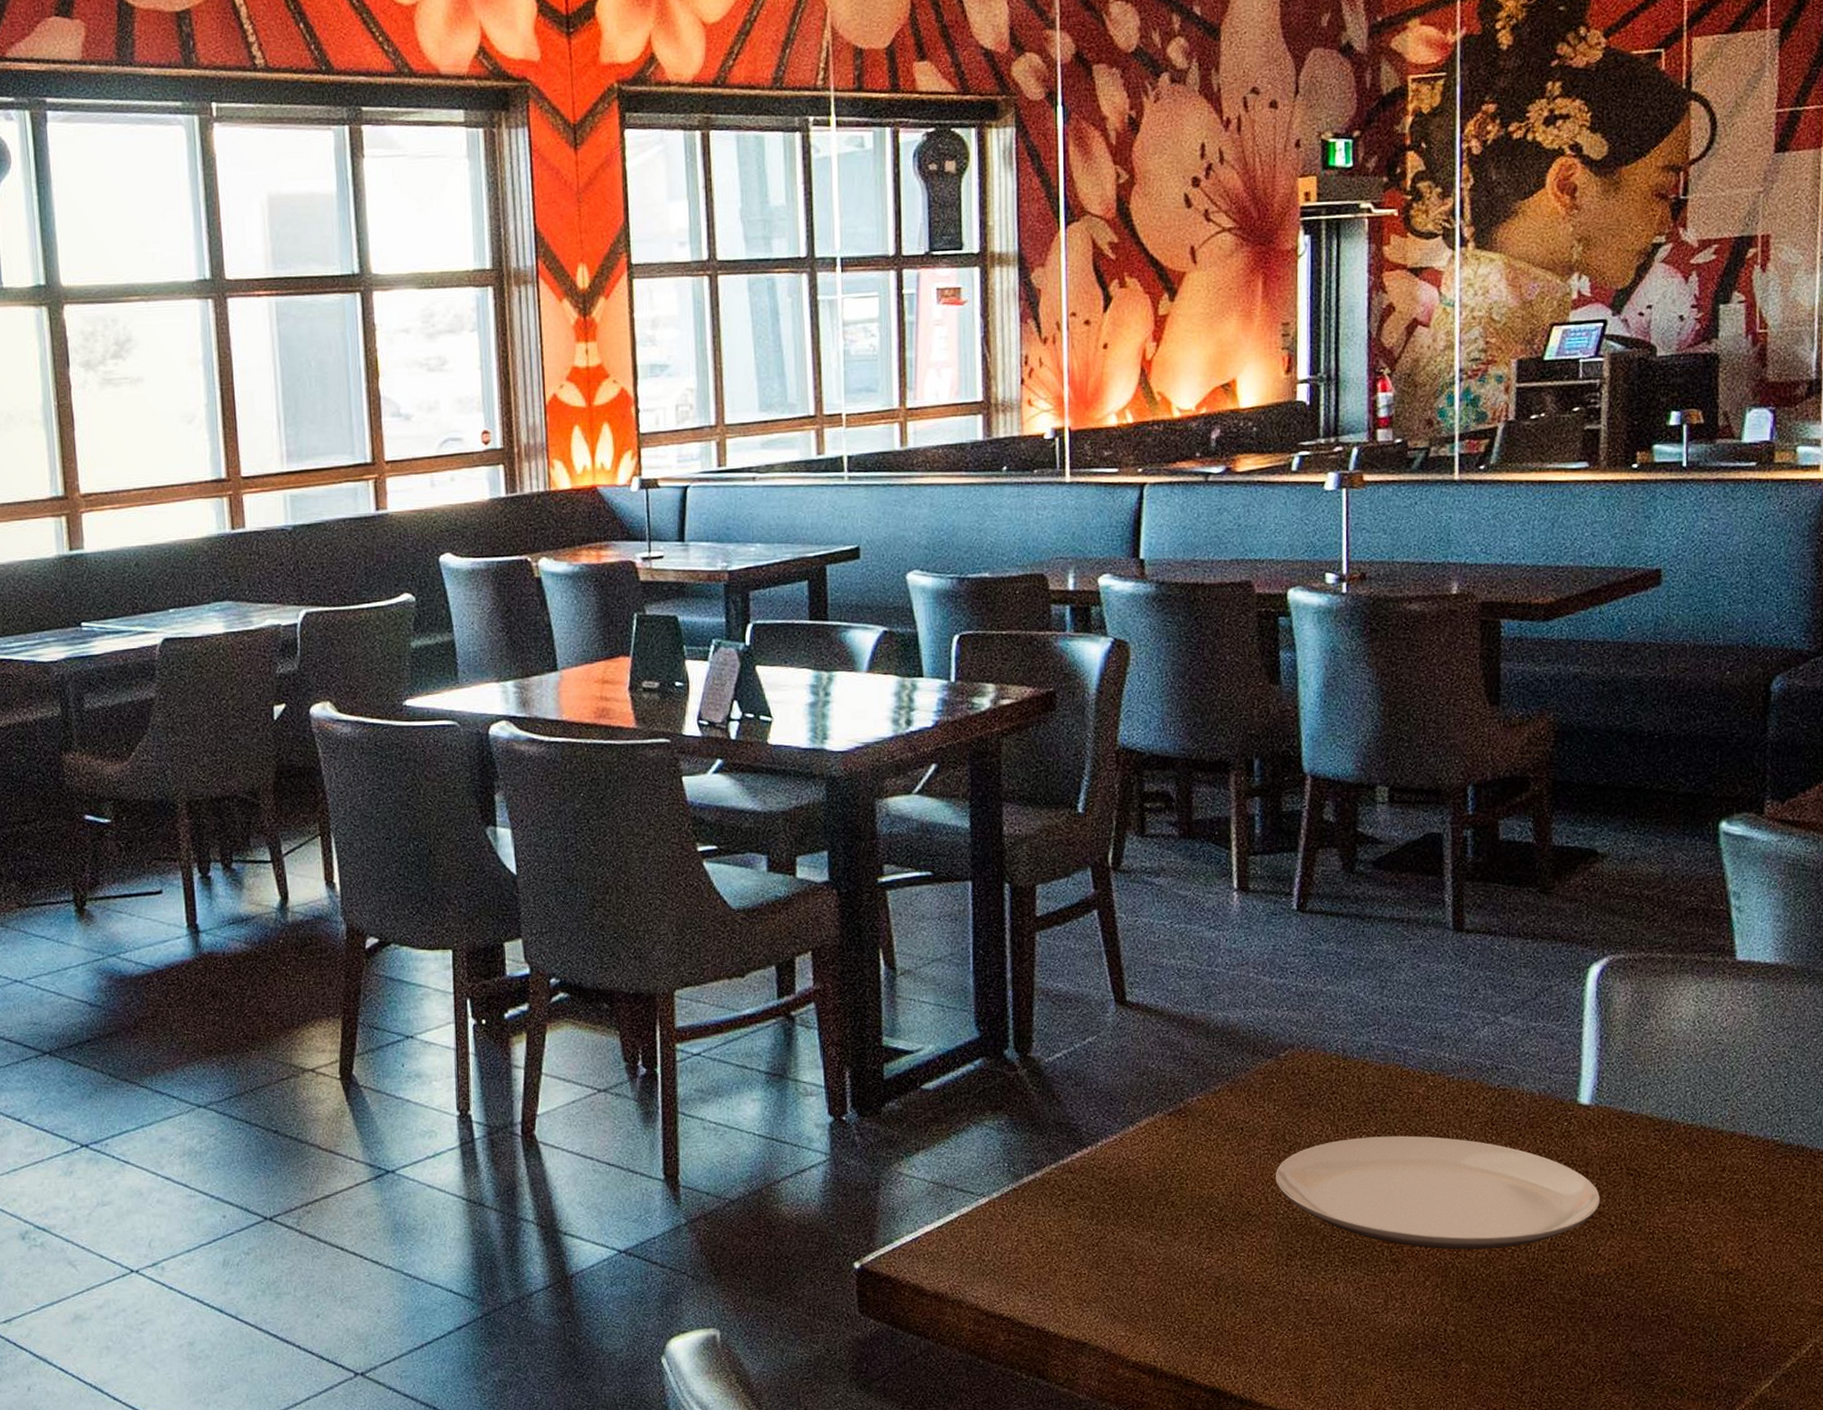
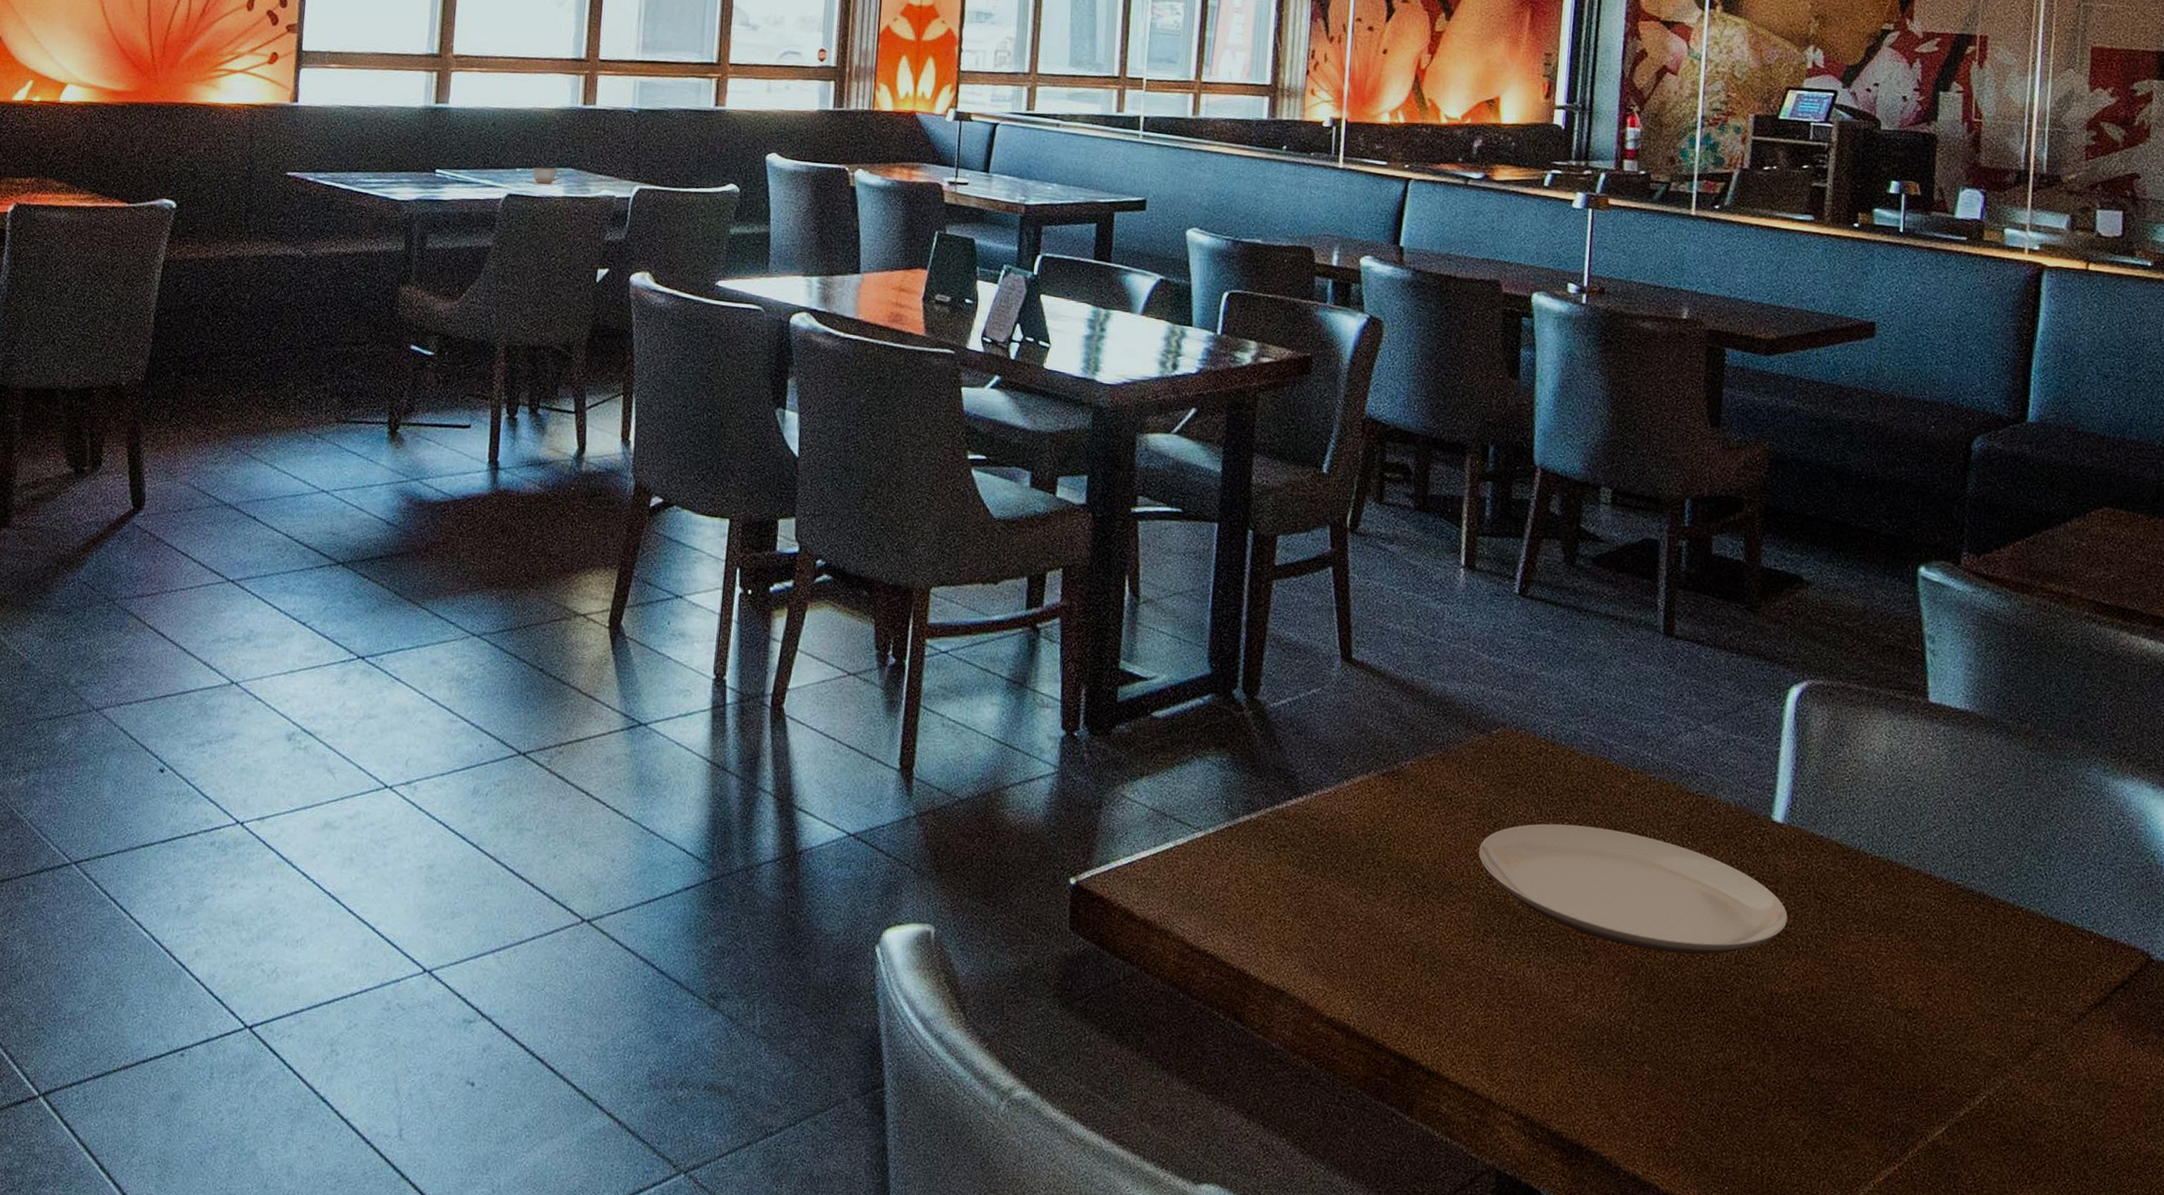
teacup: none [182,603,221,626] -> present [526,167,563,187]

